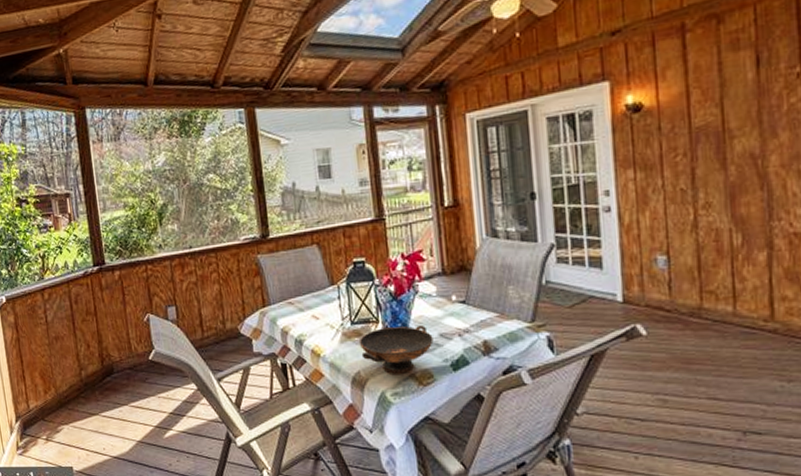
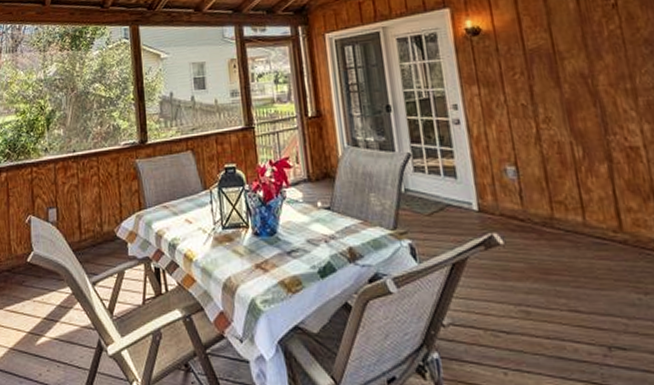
decorative bowl: present [358,324,434,374] -> none [229,230,301,281]

